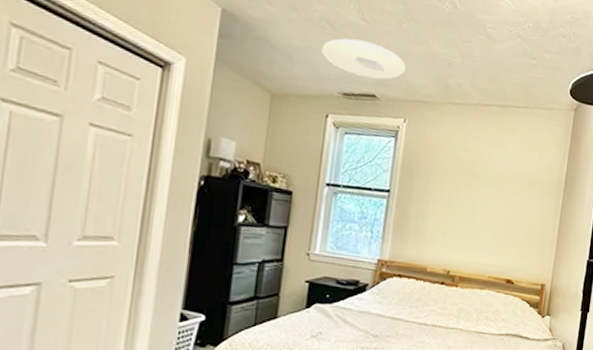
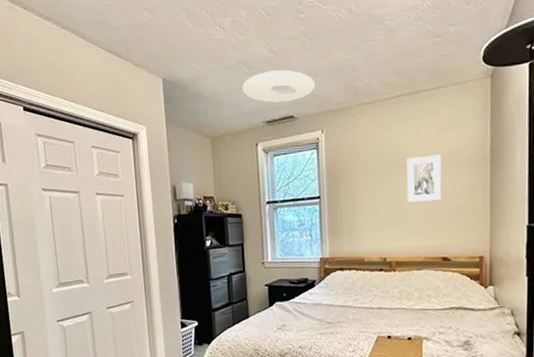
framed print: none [480,169,520,219] -> present [406,154,442,202]

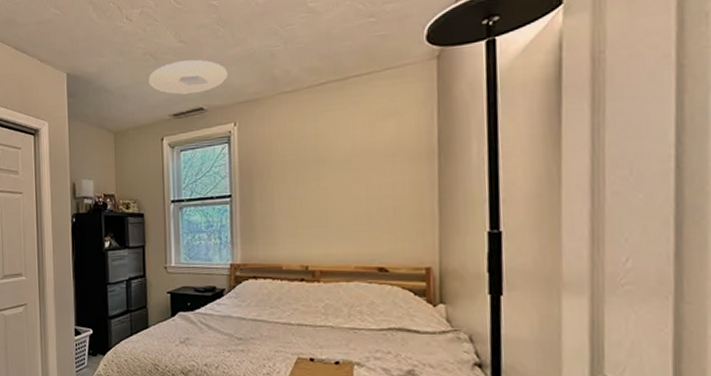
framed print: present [406,154,442,202] -> none [333,147,377,202]

